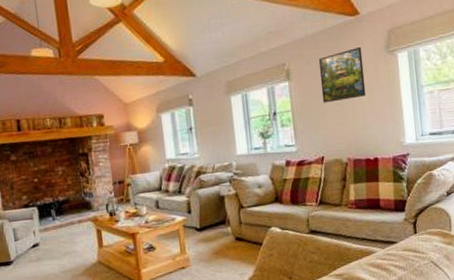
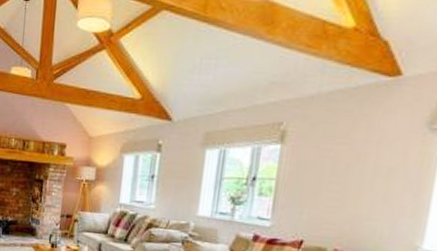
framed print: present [318,46,366,103] -> none [319,116,393,180]

